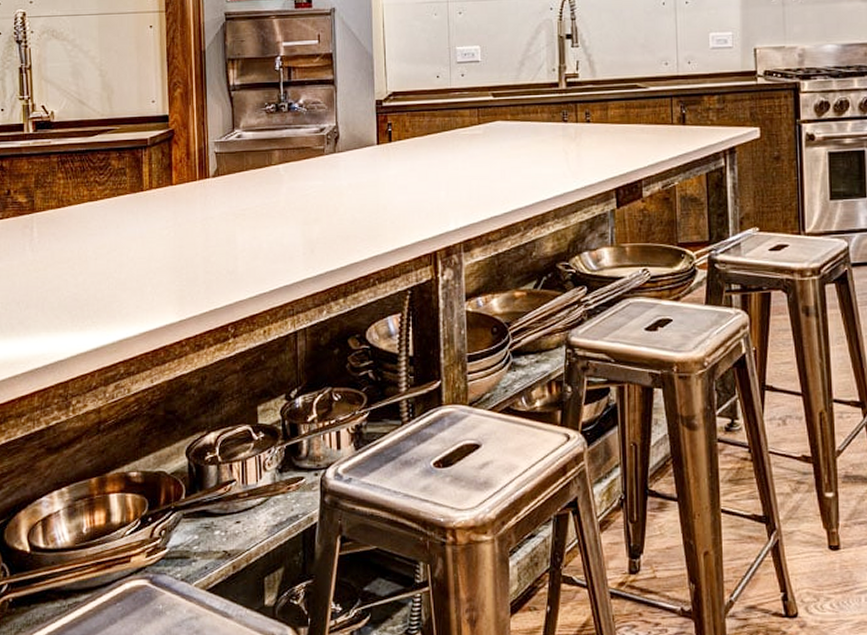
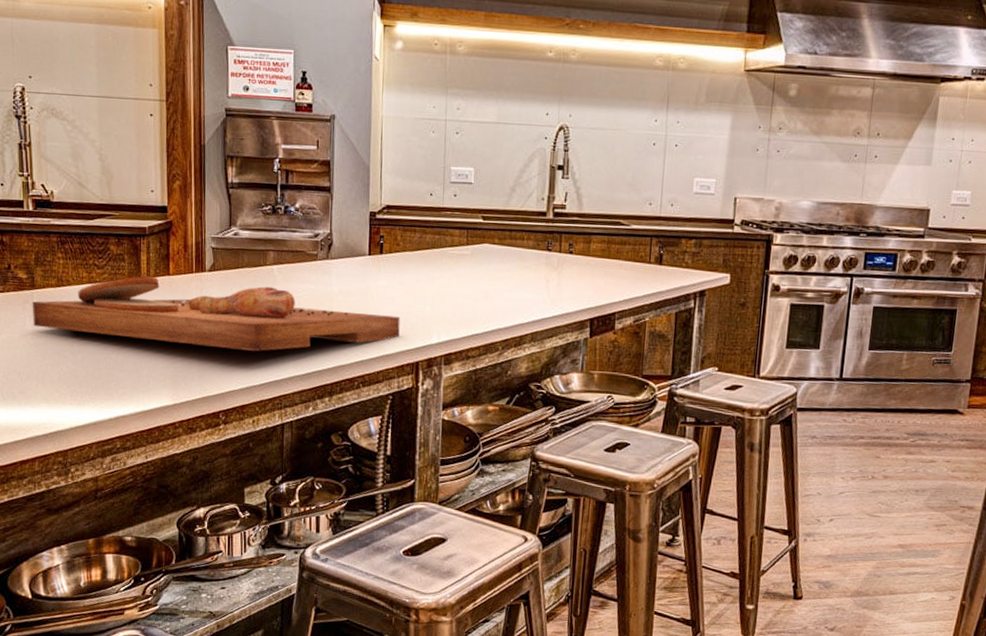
cutting board: none [31,187,414,256] -> present [32,275,400,352]

